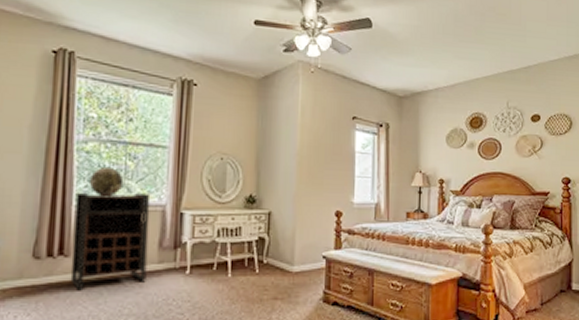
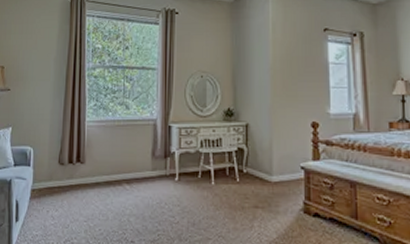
shelving unit: present [70,192,151,291] -> none [85,110,144,192]
decorative globe: present [88,167,124,196] -> none [97,89,123,112]

